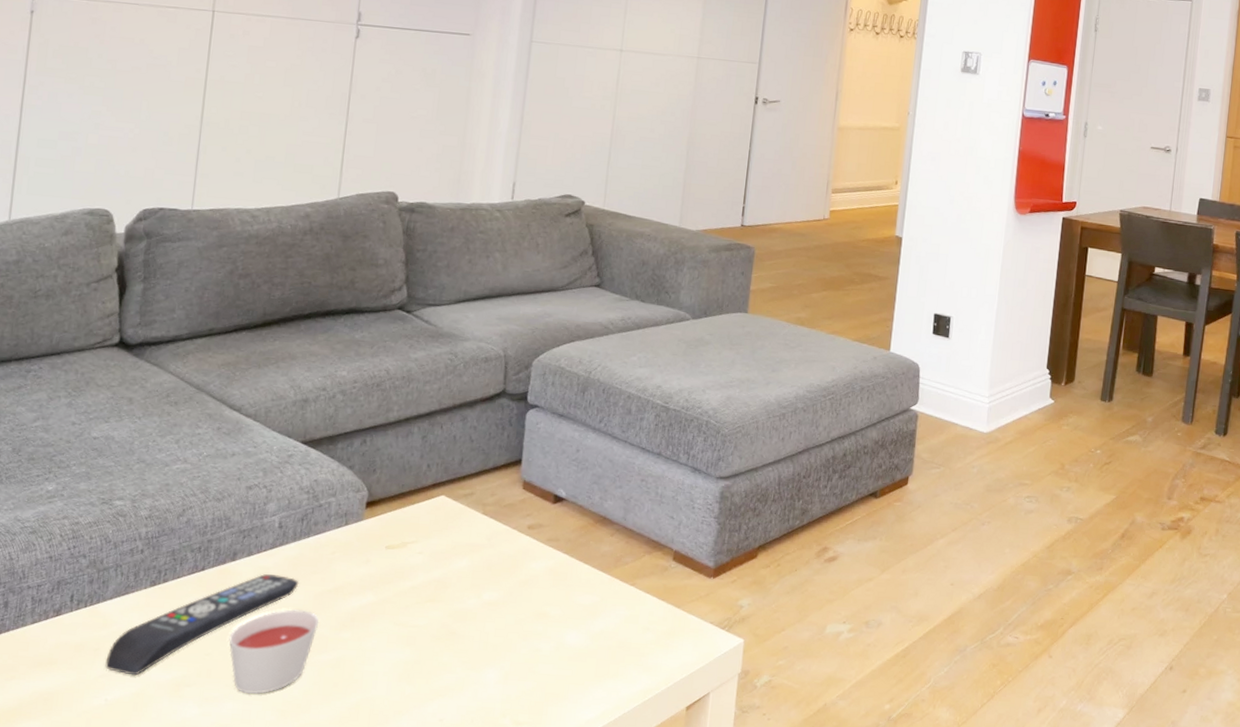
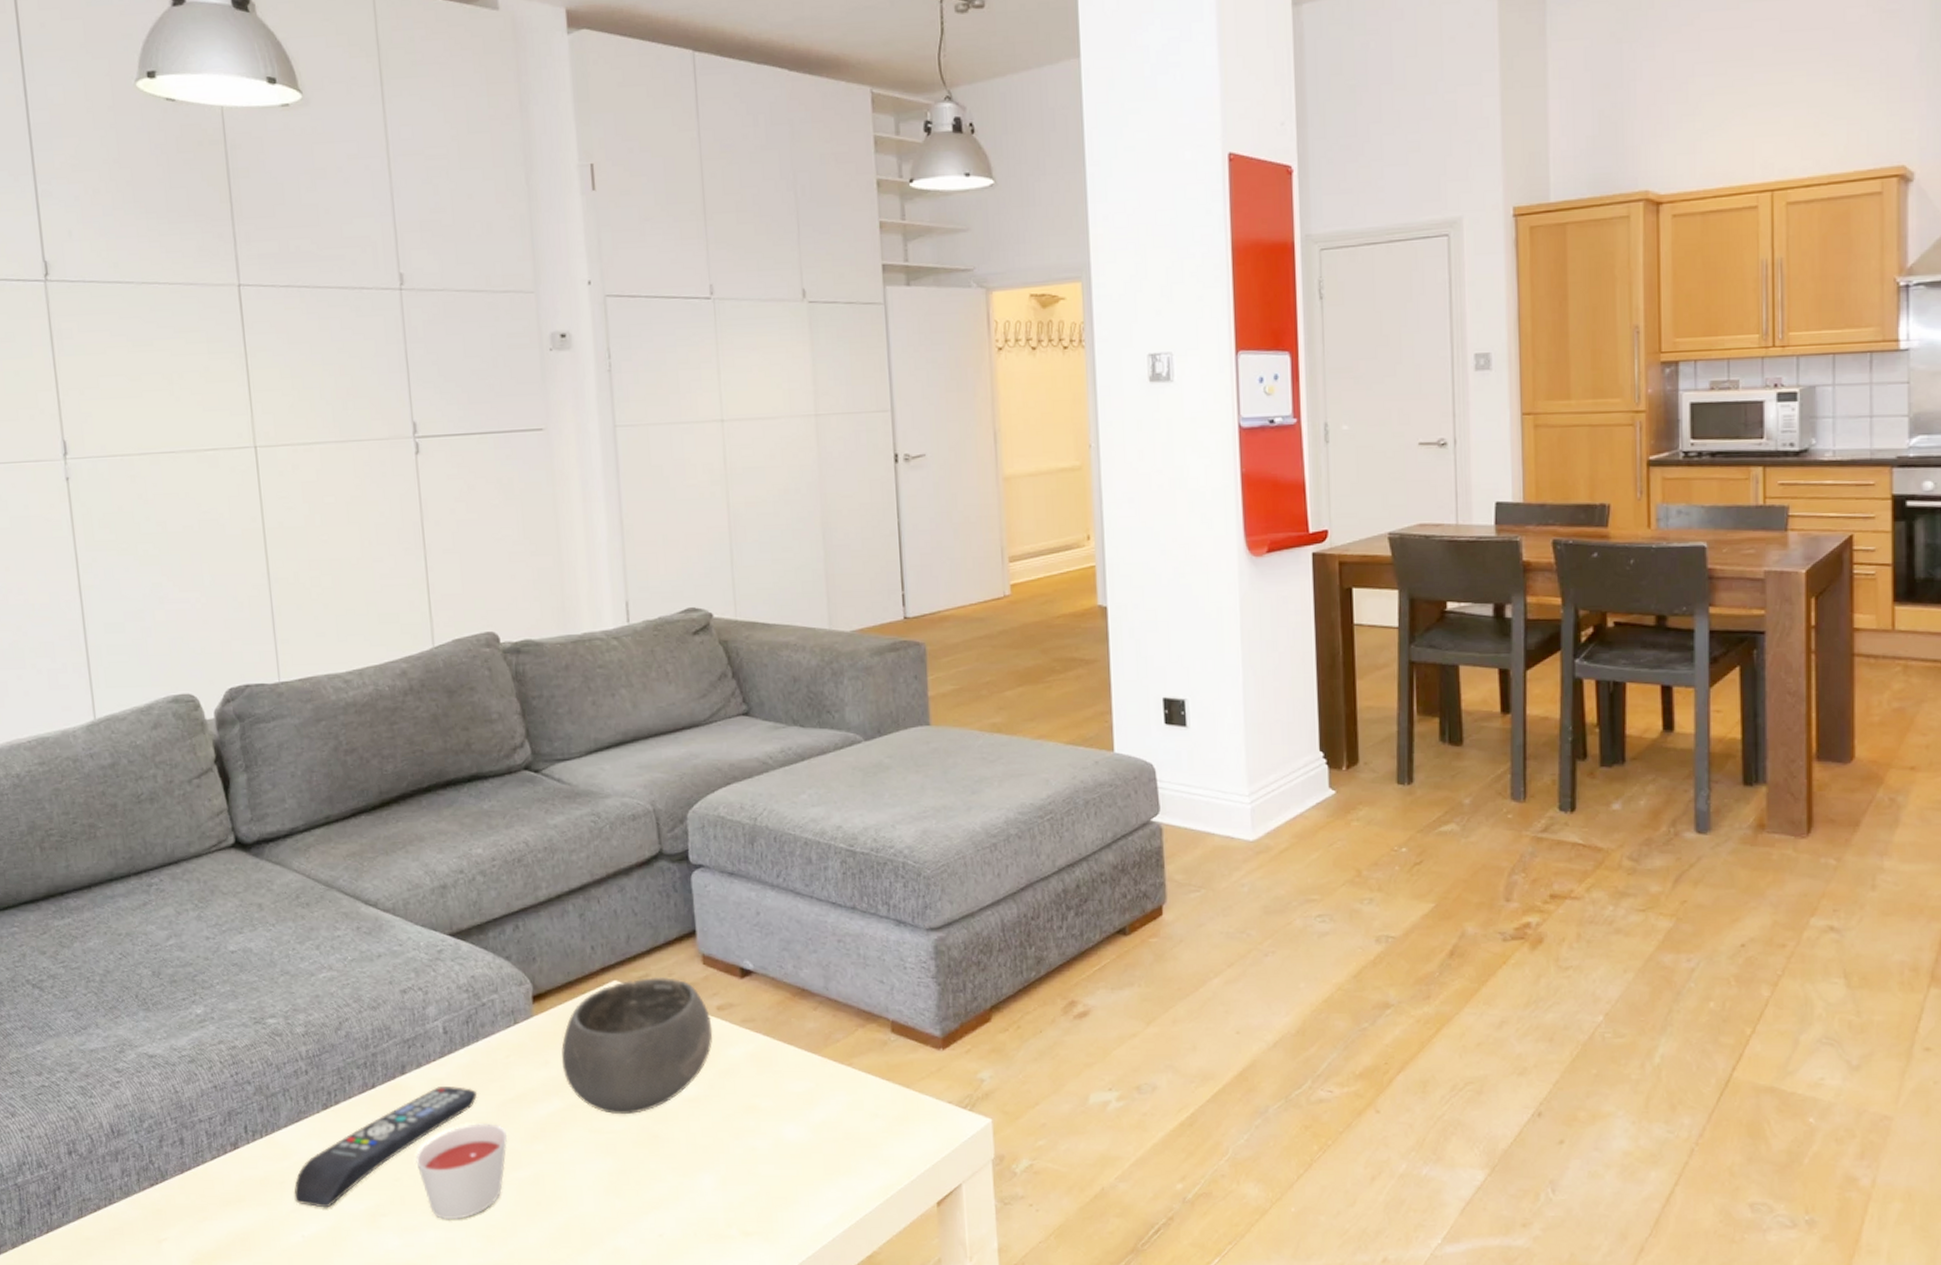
bowl: none [381,496,521,612] -> present [561,977,713,1114]

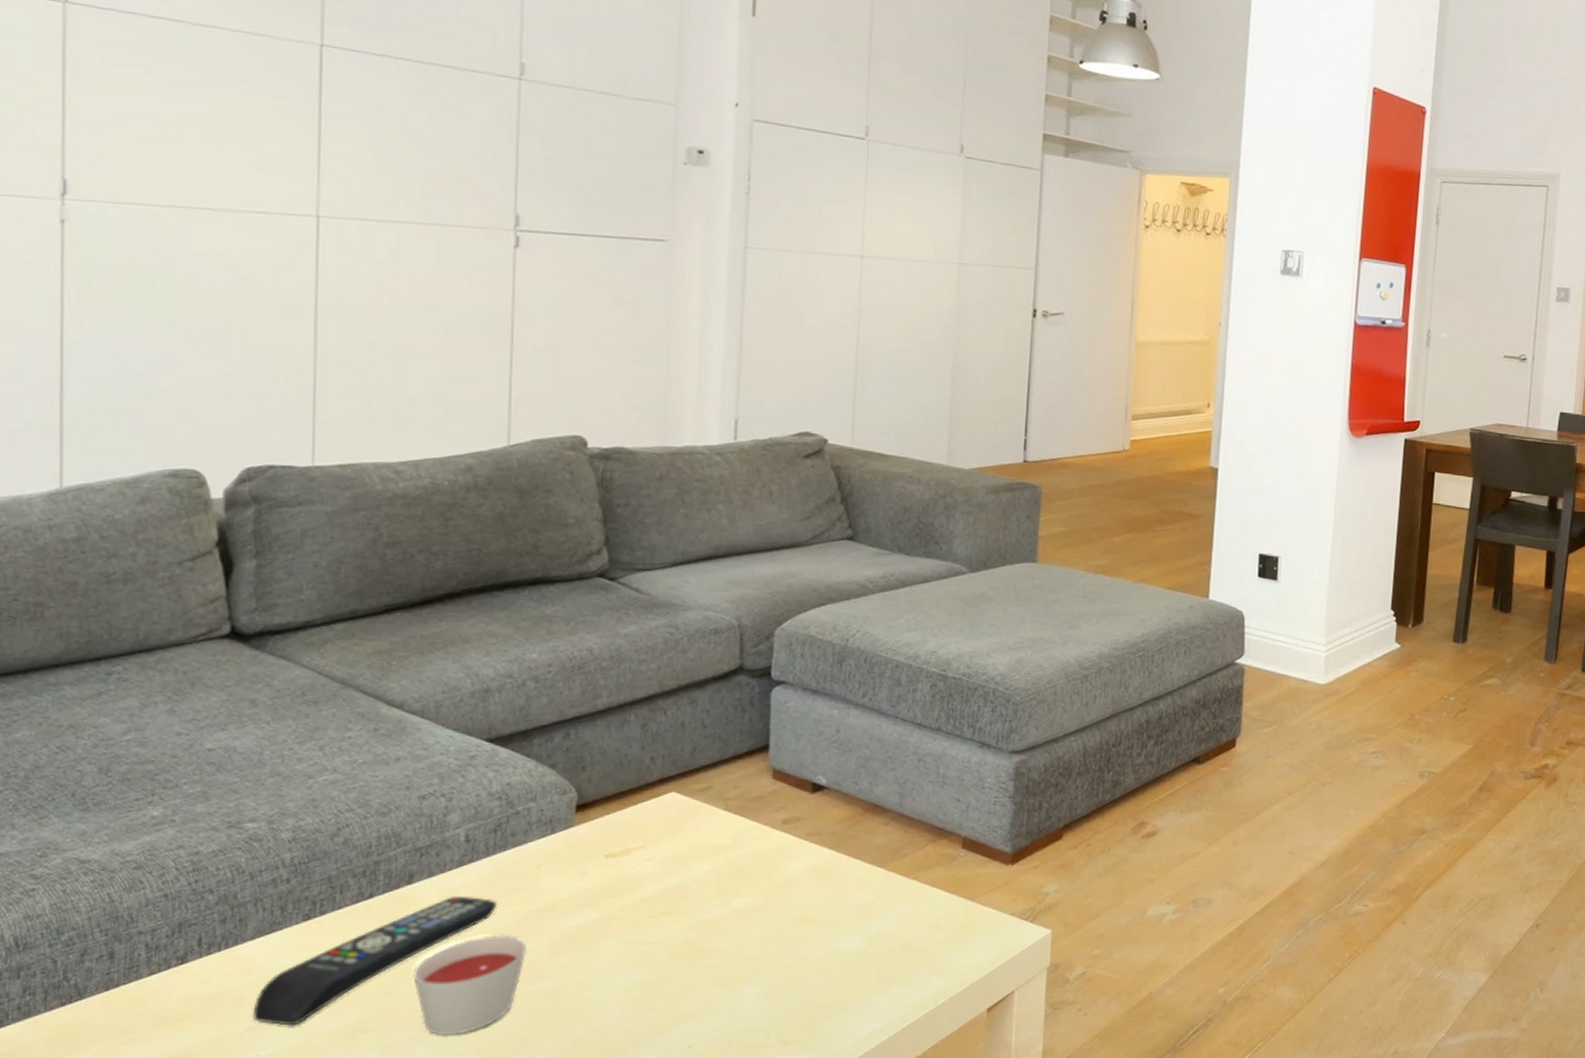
bowl: present [561,977,713,1114] -> none [601,790,775,925]

